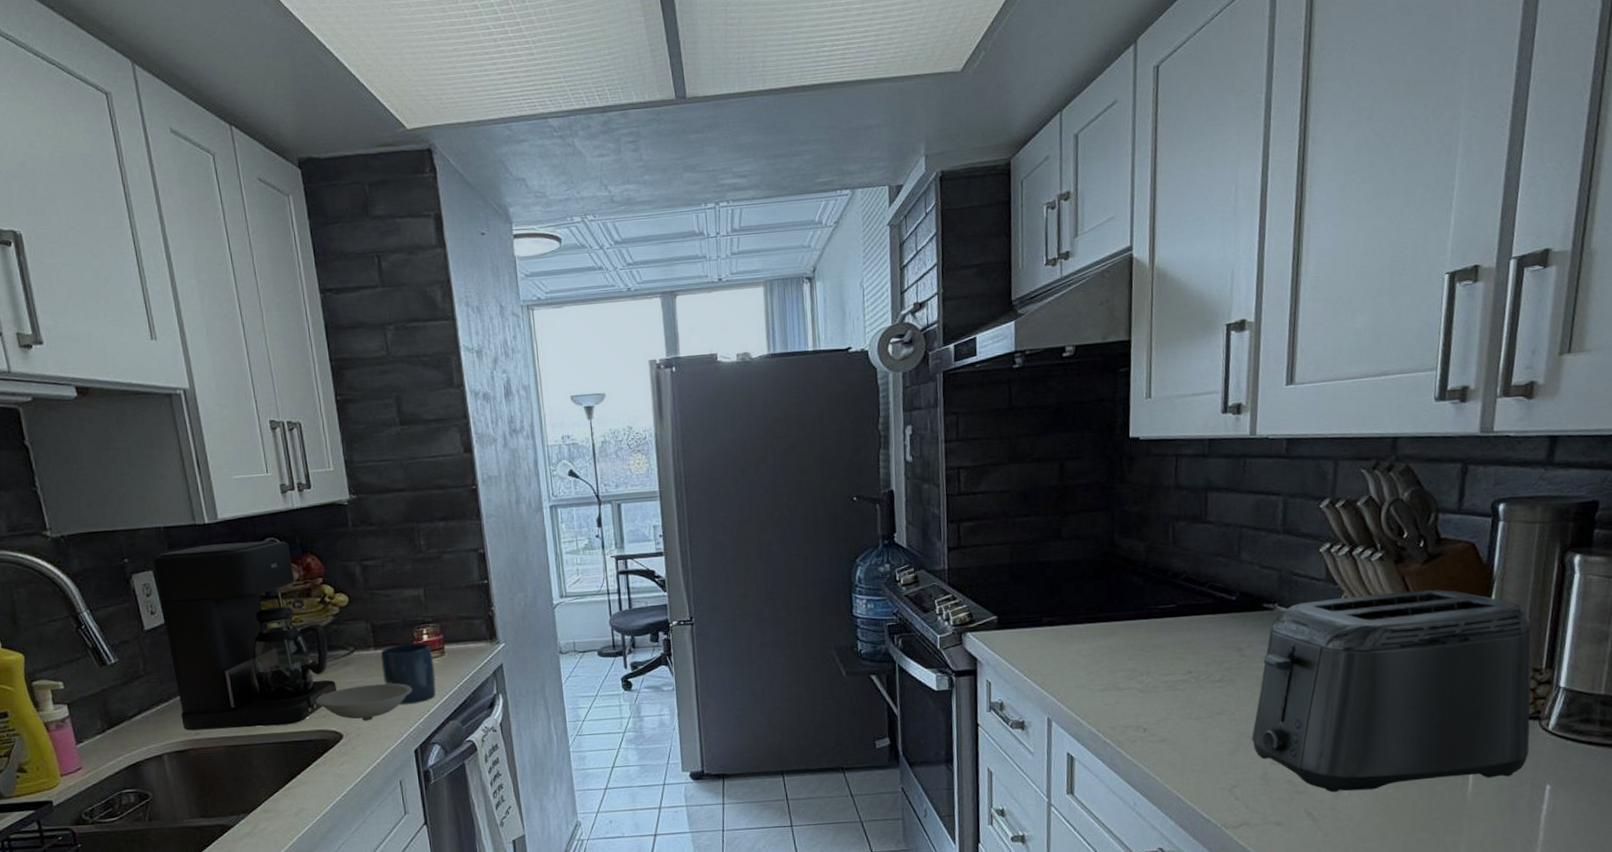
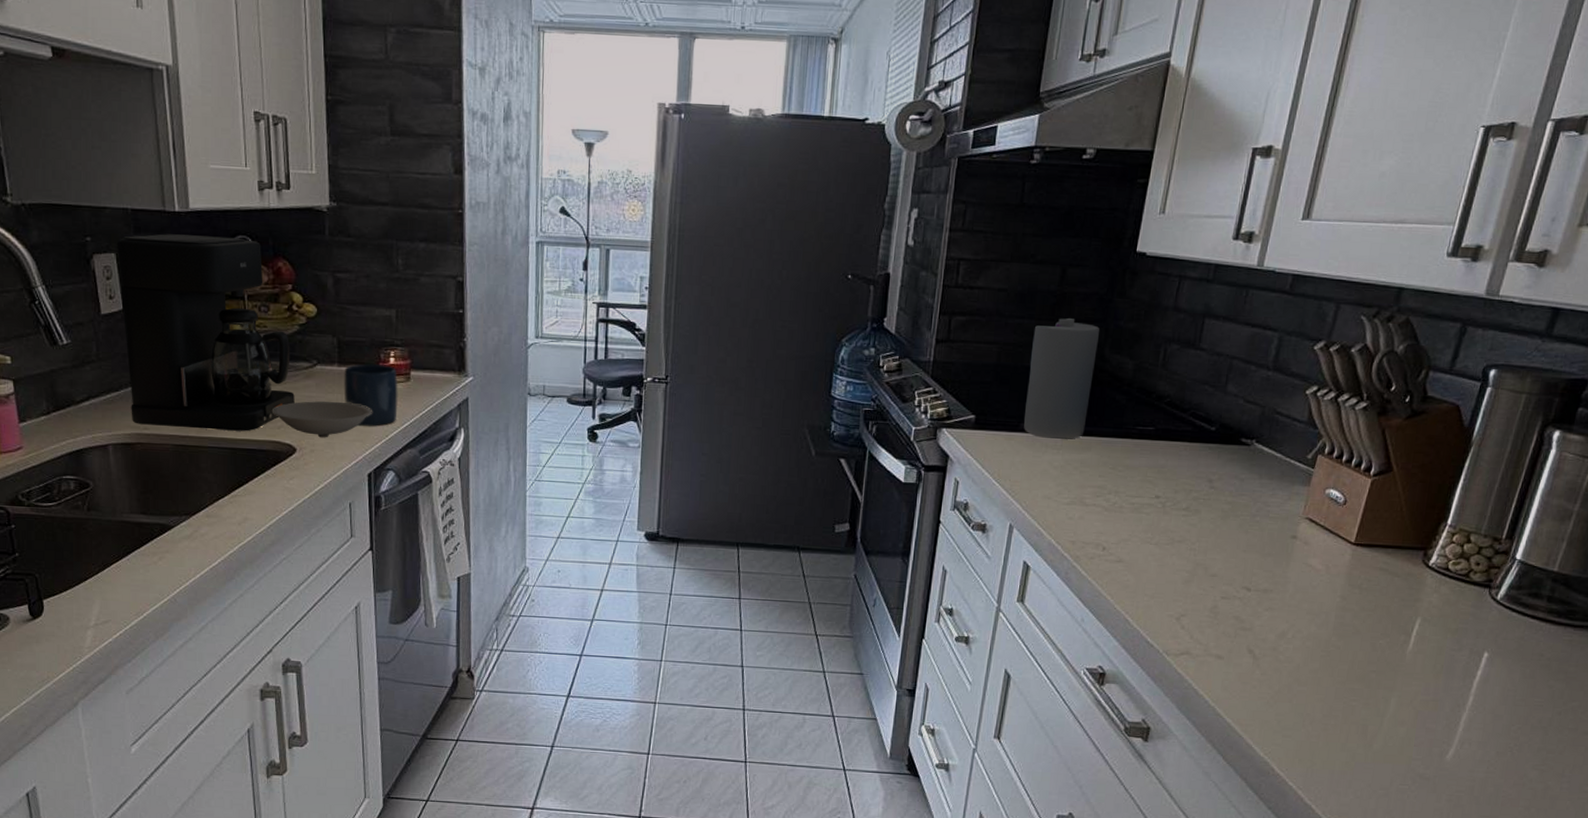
paper towel holder: none [1041,510,1107,629] -> present [1024,318,1099,440]
toaster: present [1252,589,1532,793] -> none [1207,442,1500,640]

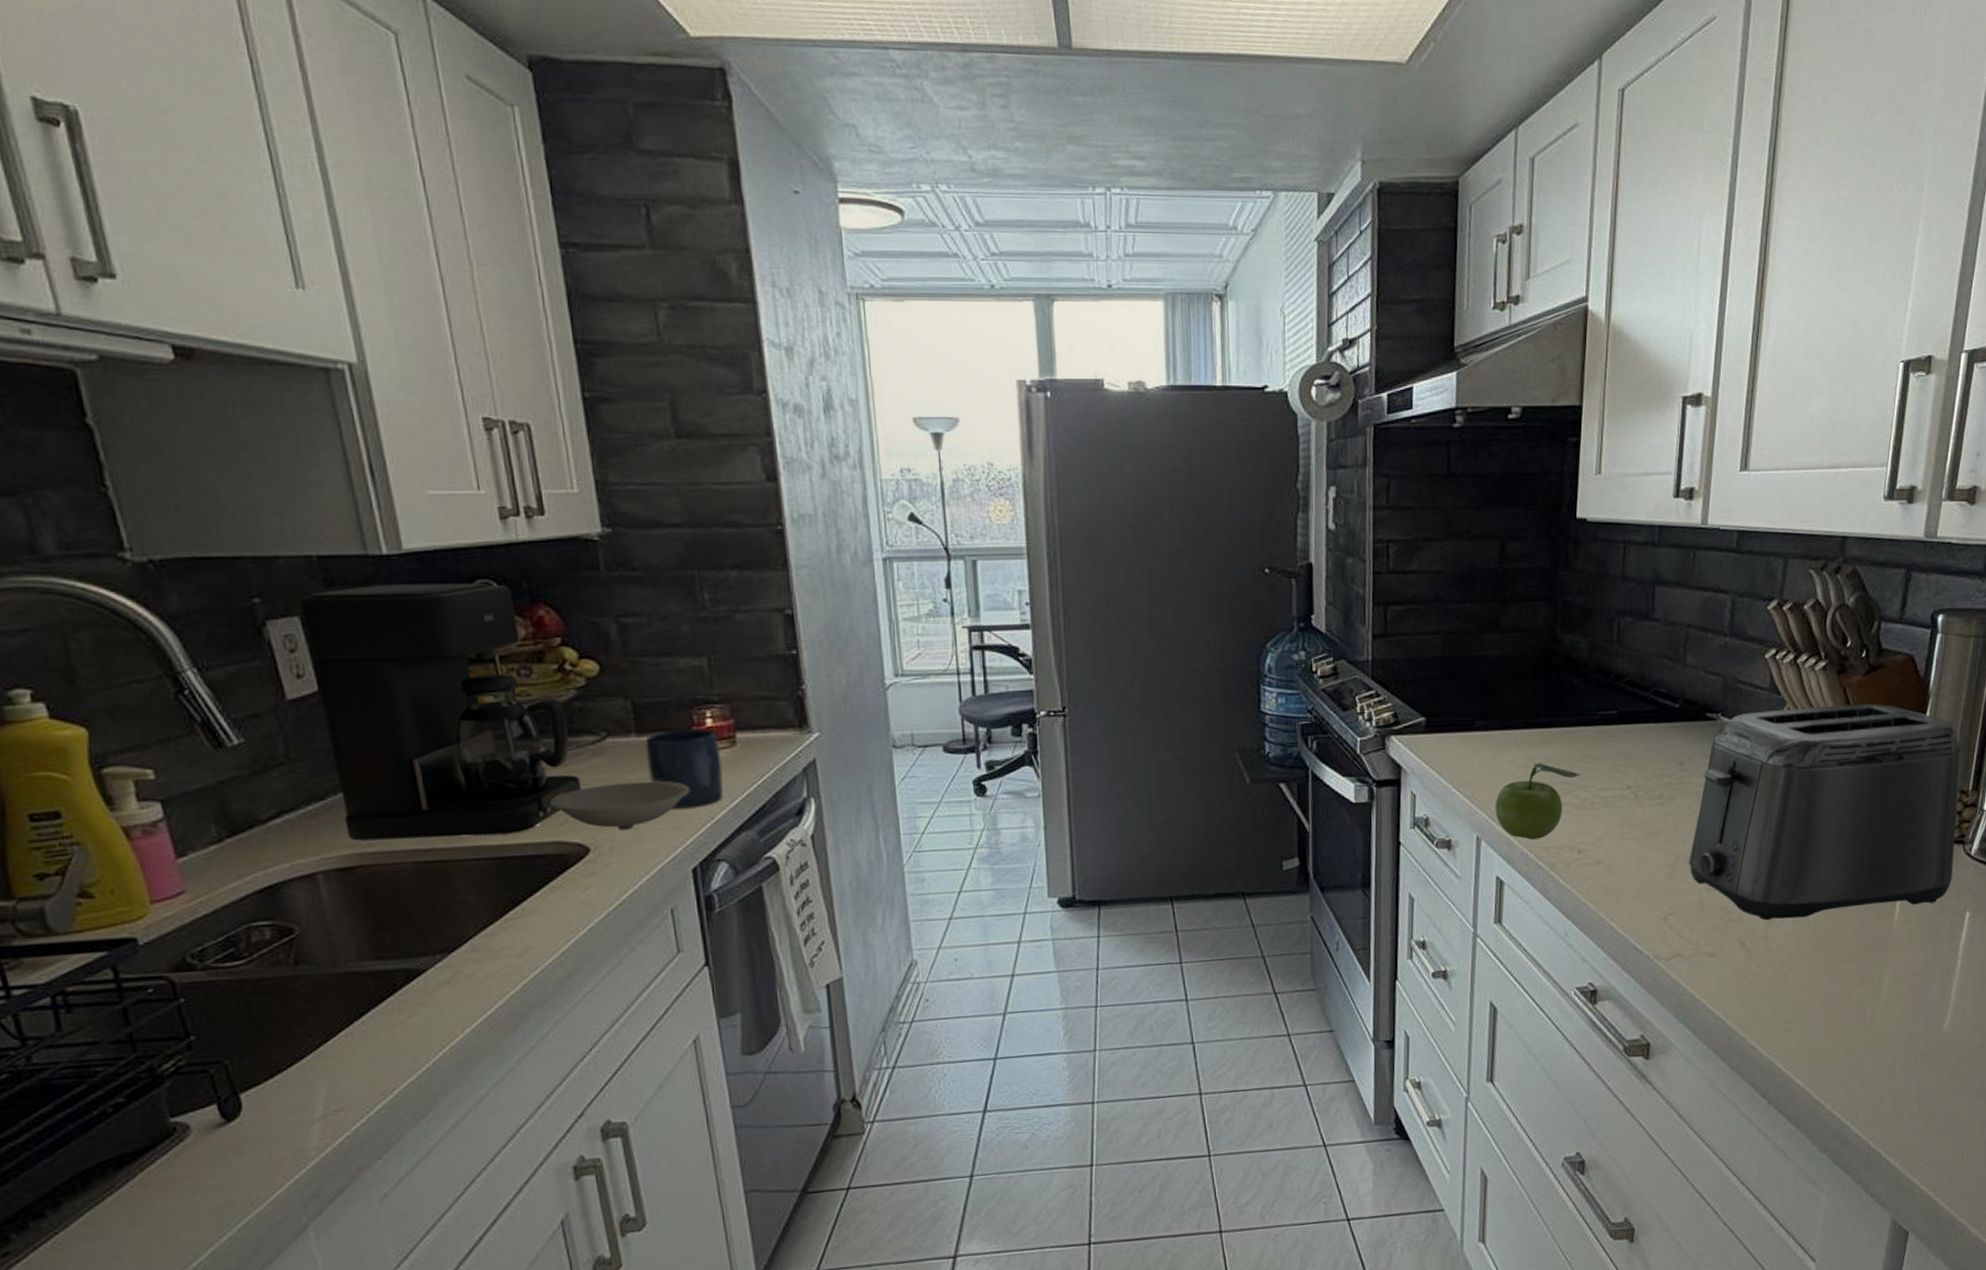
paper towel holder: present [1024,318,1099,440] -> none [1477,598,1548,735]
fruit: none [1029,466,1114,533] -> present [1495,763,1582,840]
toaster: none [1207,442,1500,640] -> present [1689,703,1961,921]

